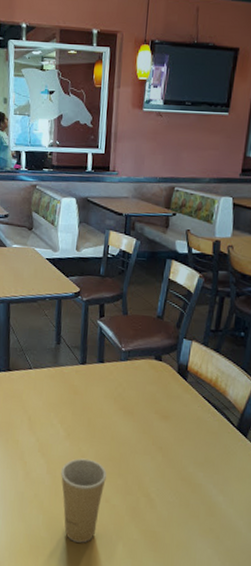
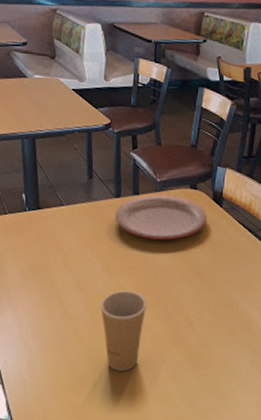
plate: none [79,363,171,411] -> present [115,194,207,240]

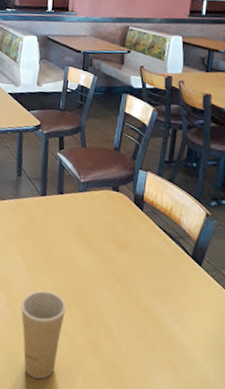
plate: present [115,194,207,240] -> none [39,194,128,241]

